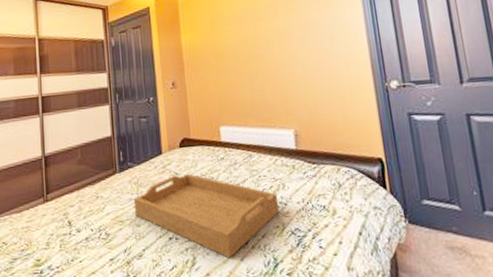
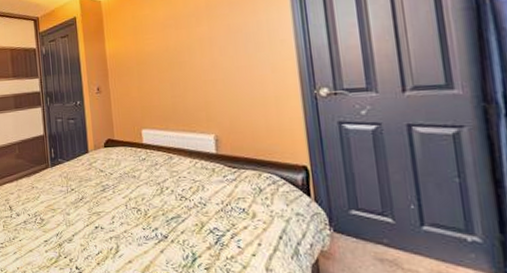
serving tray: present [133,173,280,258] -> none [64,171,199,249]

